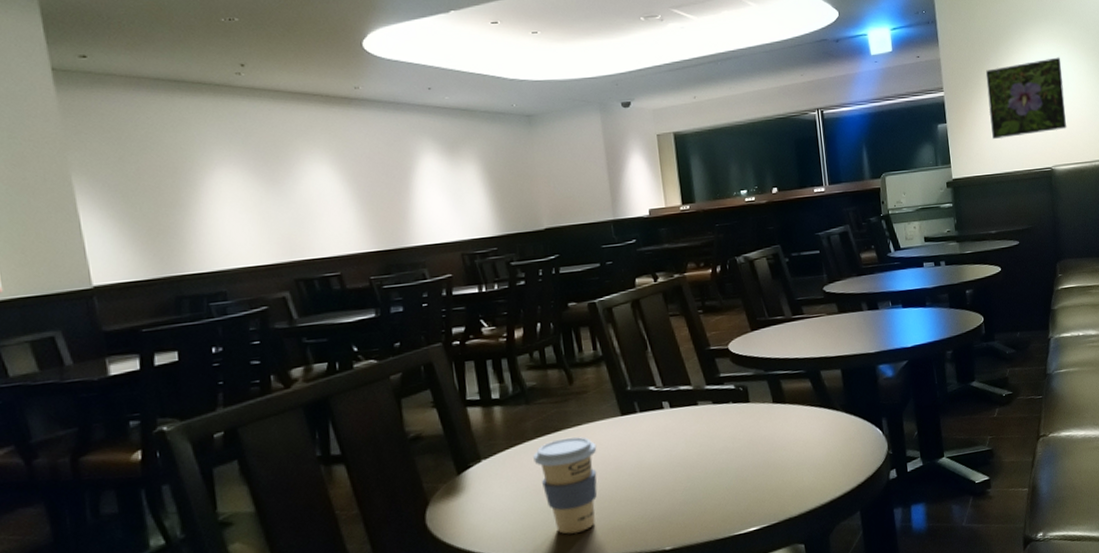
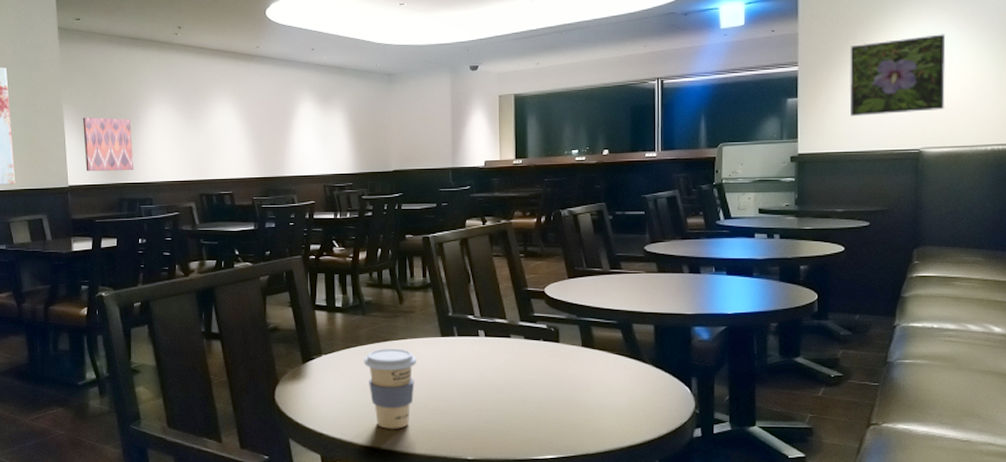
wall art: none [106,188,194,265] -> present [83,117,134,172]

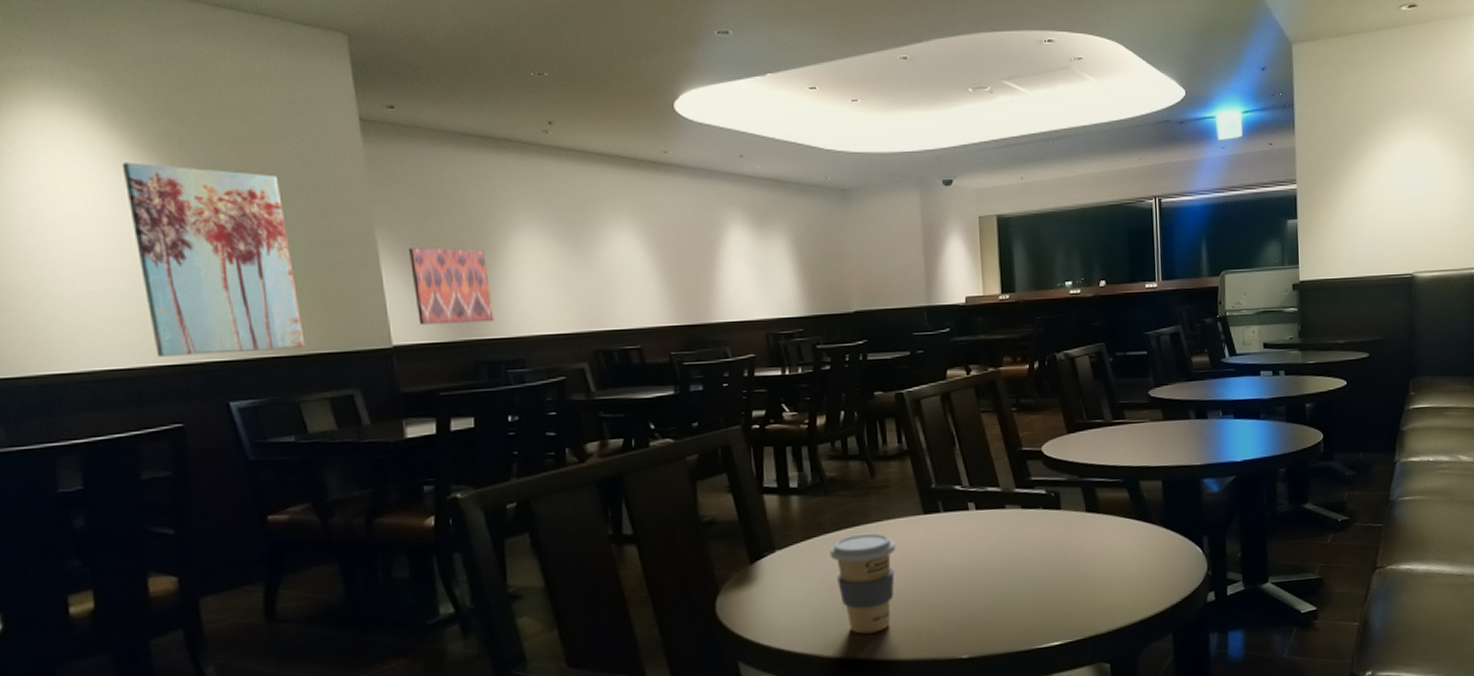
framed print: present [850,34,946,116] -> none [1345,151,1433,239]

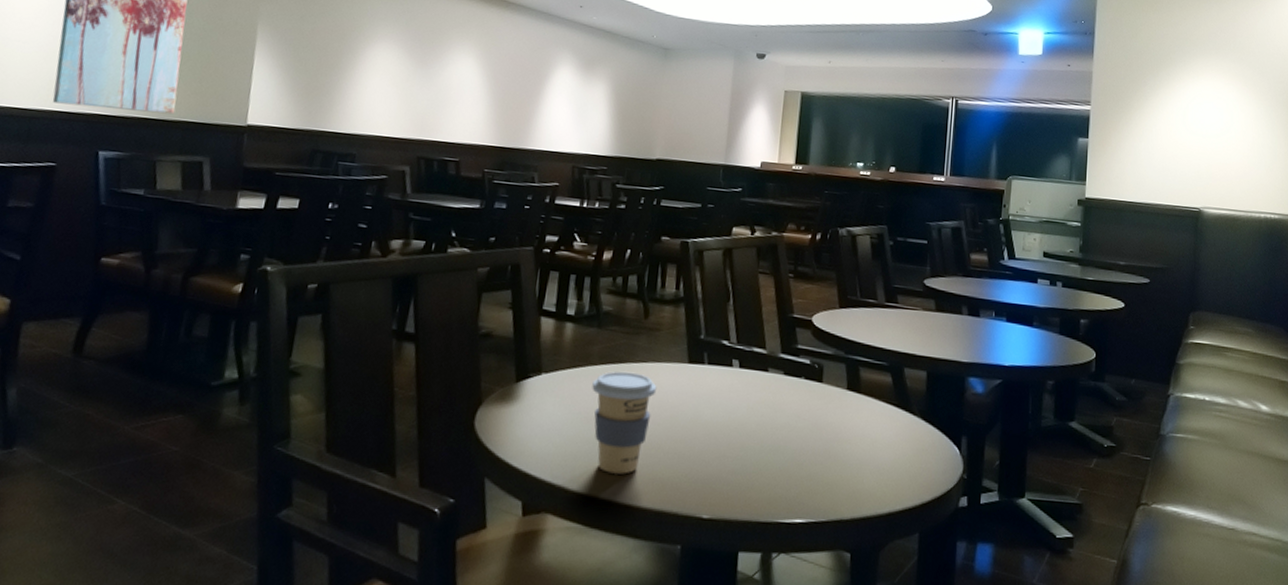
wall art: present [409,247,494,325] -> none [274,43,344,117]

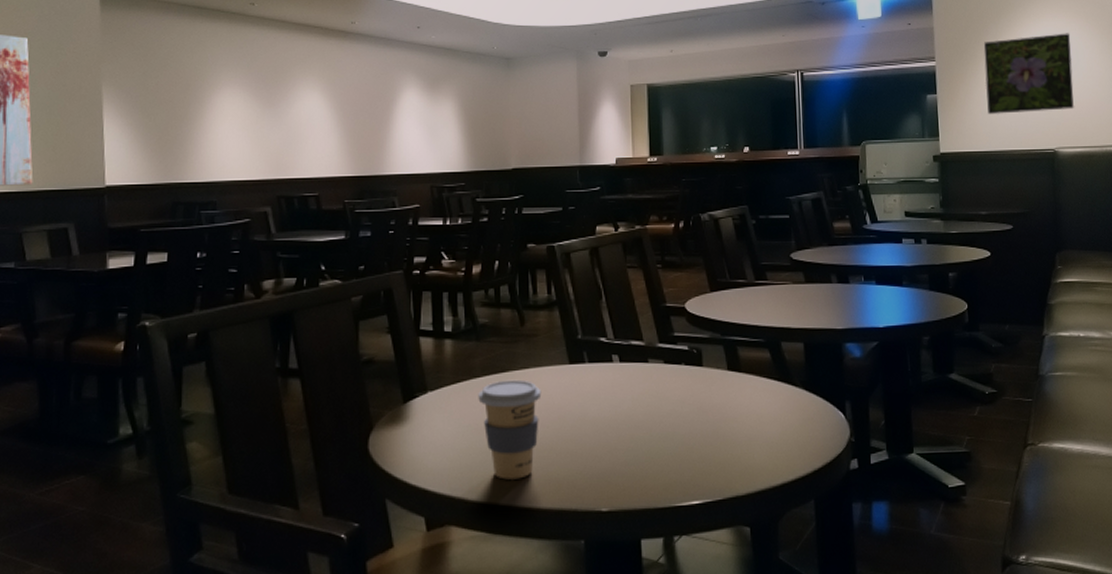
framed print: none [1137,92,1228,171] -> present [983,33,1074,114]

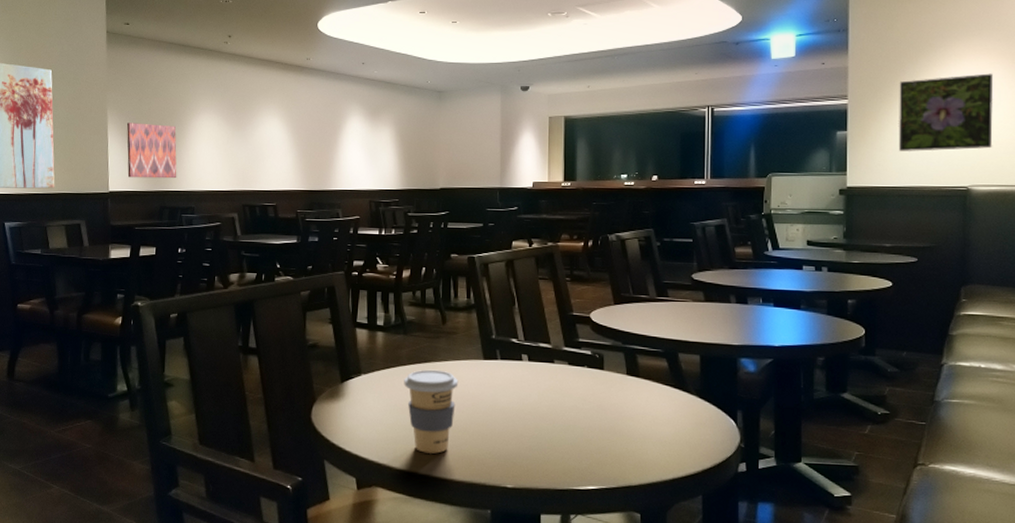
wall art: none [128,101,194,168] -> present [127,123,177,179]

